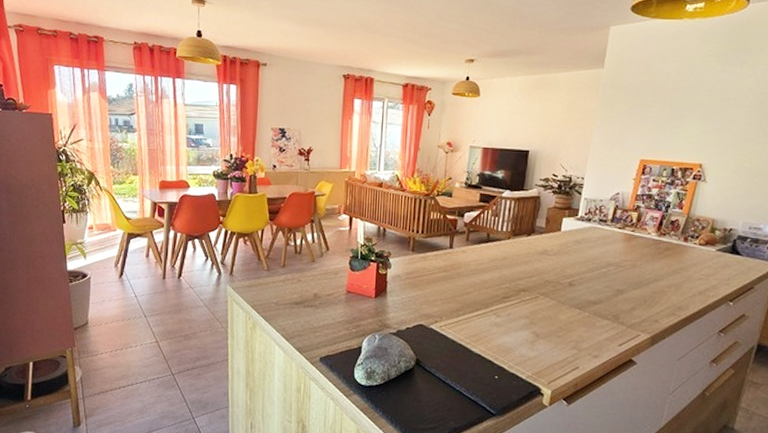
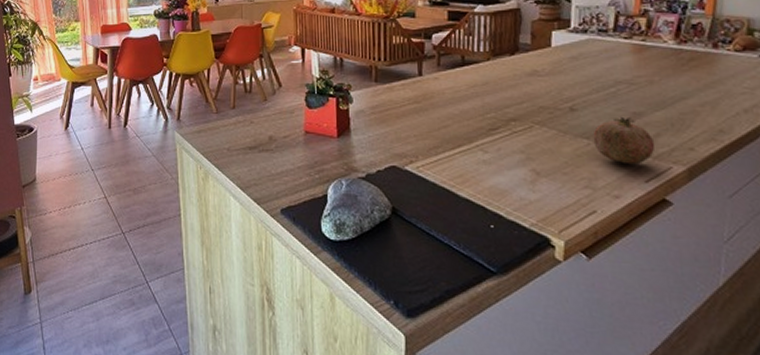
fruit: none [584,292,630,332] -> present [593,116,656,165]

